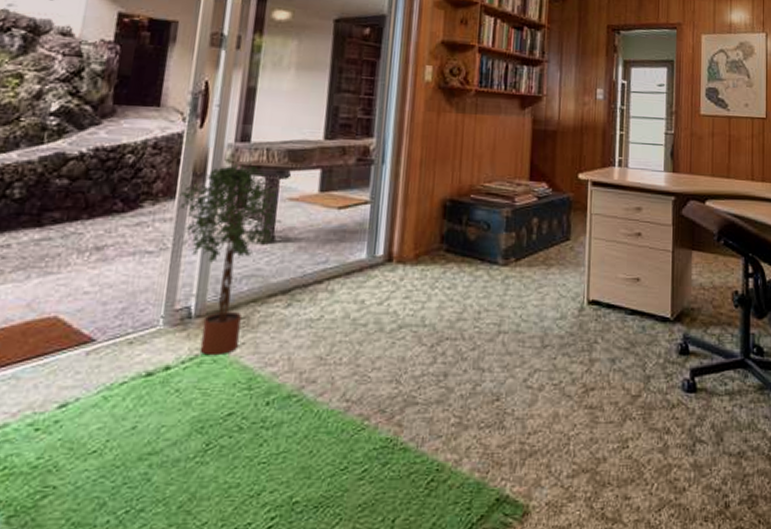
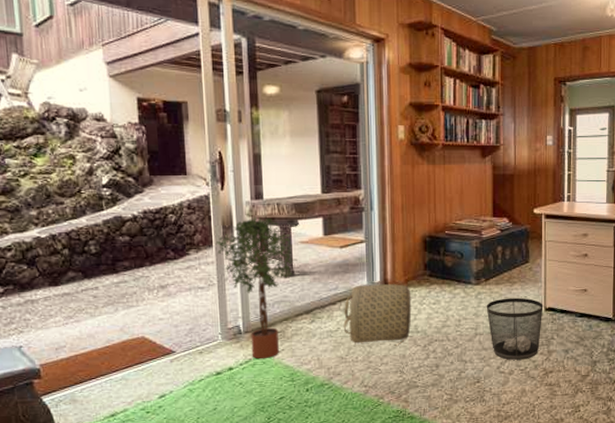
basket: none [328,247,421,344] -> present [343,275,412,346]
waste bin: none [514,285,586,370] -> present [486,297,544,360]

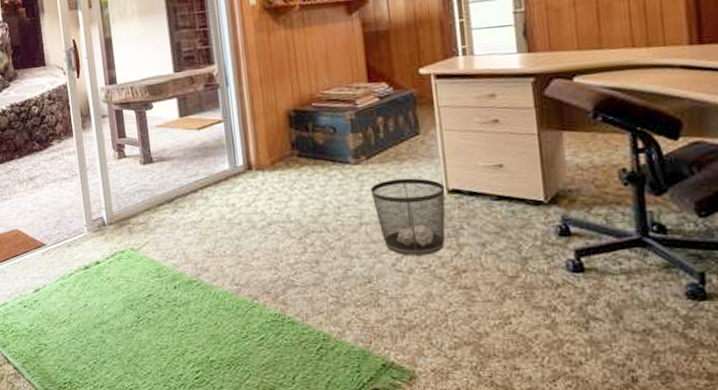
potted tree: present [215,216,298,359] -> none [75,102,155,253]
basket: present [343,275,412,346] -> none [206,157,282,238]

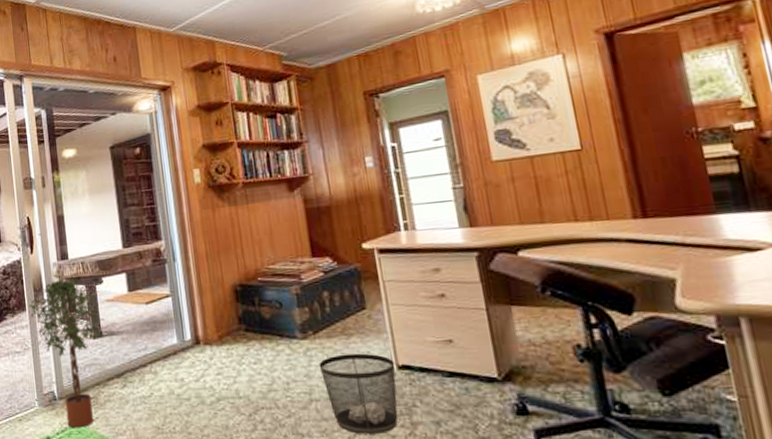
potted tree: none [75,102,155,253] -> present [28,277,105,428]

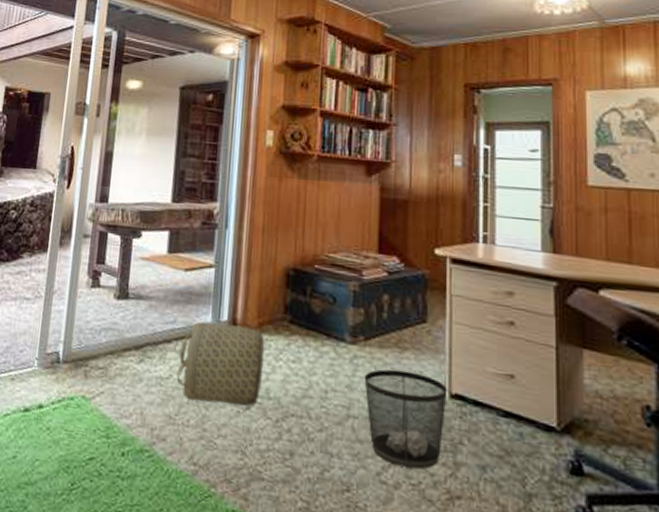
potted tree: present [28,277,105,428] -> none [51,222,135,401]
basket: none [155,331,231,414] -> present [176,313,265,414]

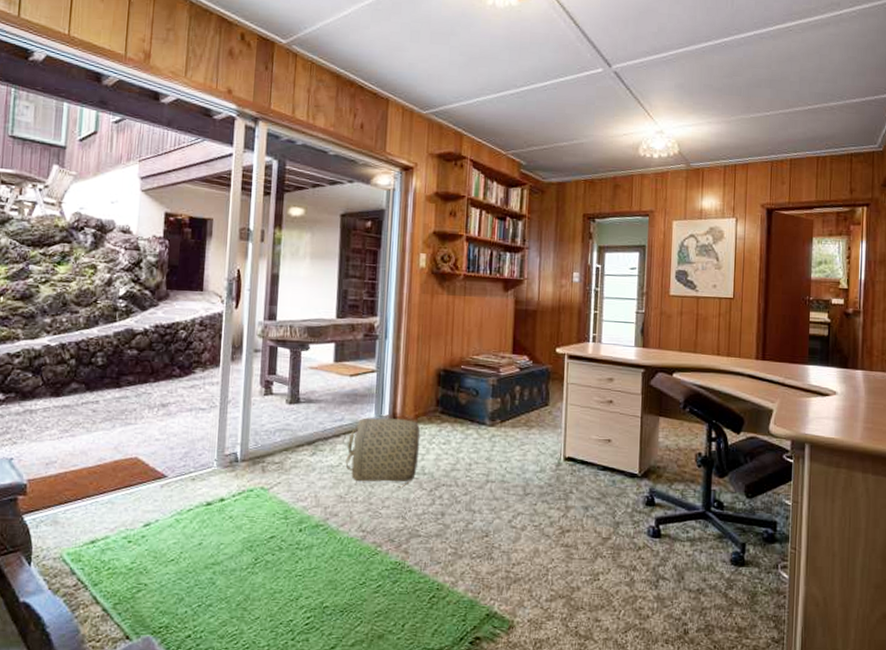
waste bin: present [364,369,448,469] -> none [500,443,563,514]

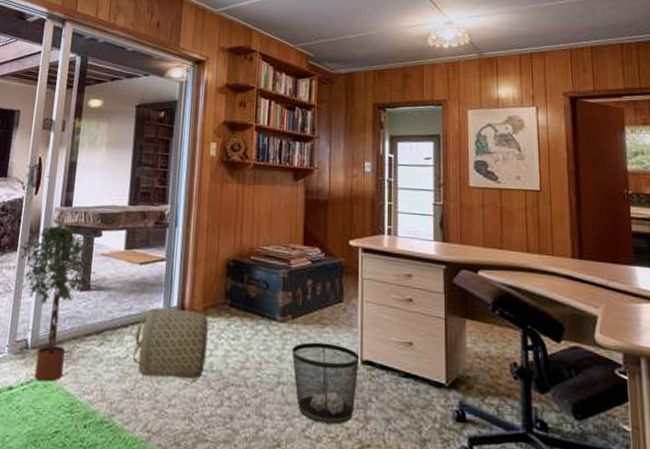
potted tree: none [223,338,305,492] -> present [20,223,96,382]
waste bin: none [500,443,563,514] -> present [292,342,360,424]

